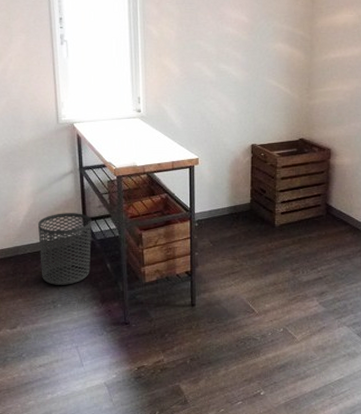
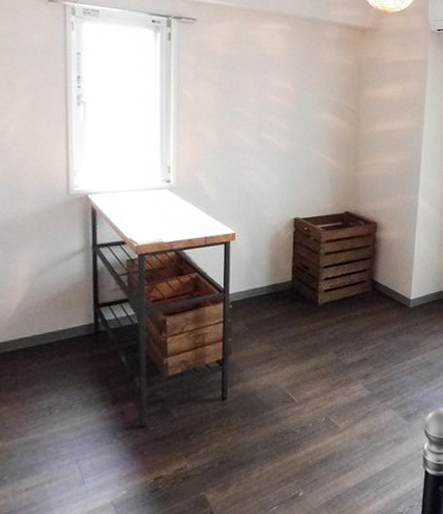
waste bin: present [38,213,91,285] -> none [34,298,105,387]

